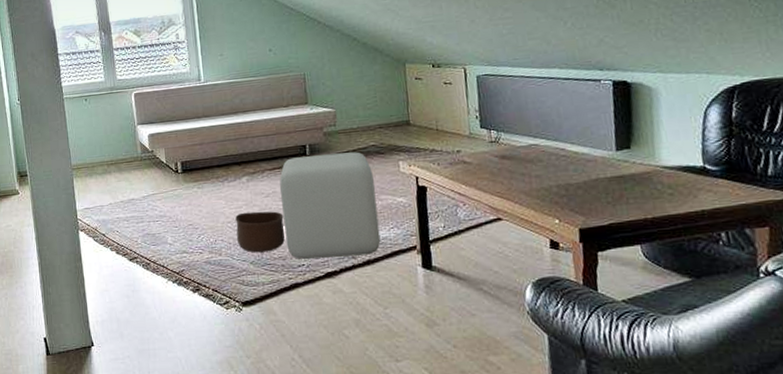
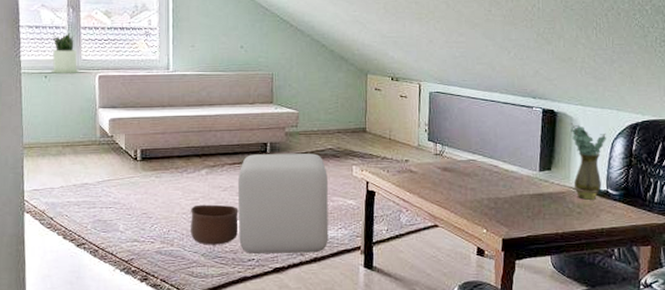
planter: none [88,56,116,97] -> present [50,33,80,75]
vase: none [649,93,697,179] -> present [570,123,606,200]

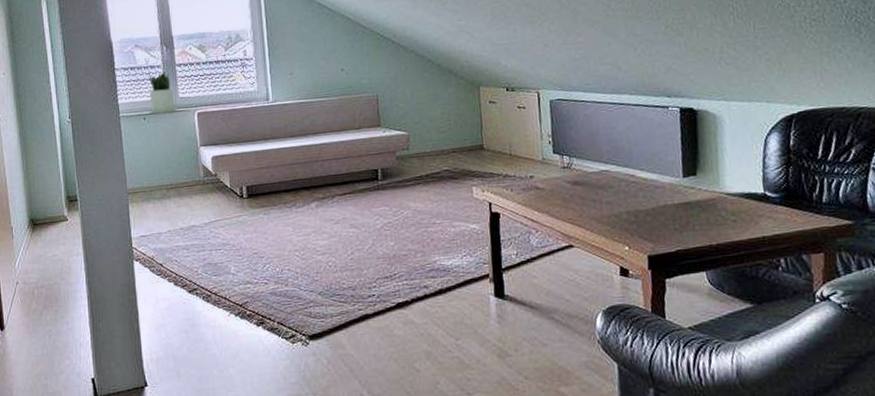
basket: present [191,204,239,245] -> none [303,238,355,283]
pouf: present [238,153,329,254] -> none [350,176,453,289]
vase: present [570,123,606,200] -> none [714,121,758,206]

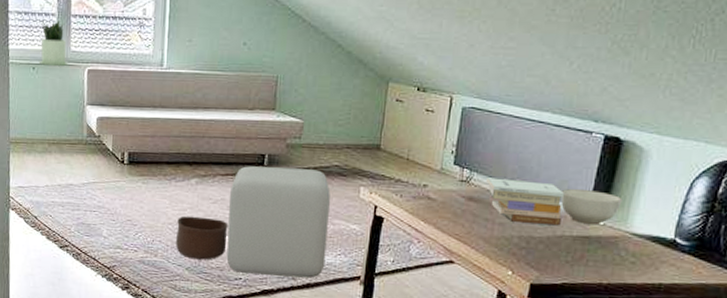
basket: none [303,238,355,283] -> present [176,216,228,260]
pouf: none [350,176,453,289] -> present [226,166,331,278]
books: none [585,158,662,199] -> present [486,177,565,226]
bowl: none [655,158,711,192] -> present [561,188,623,225]

